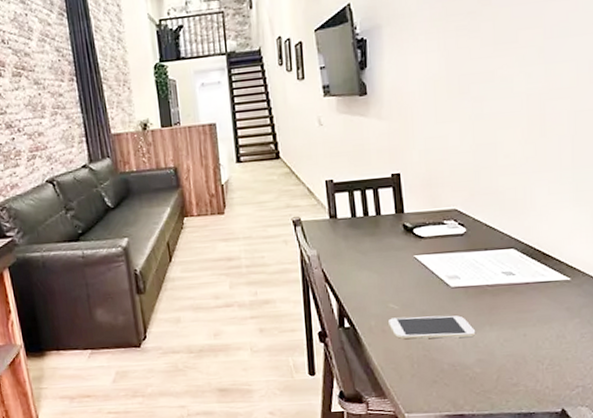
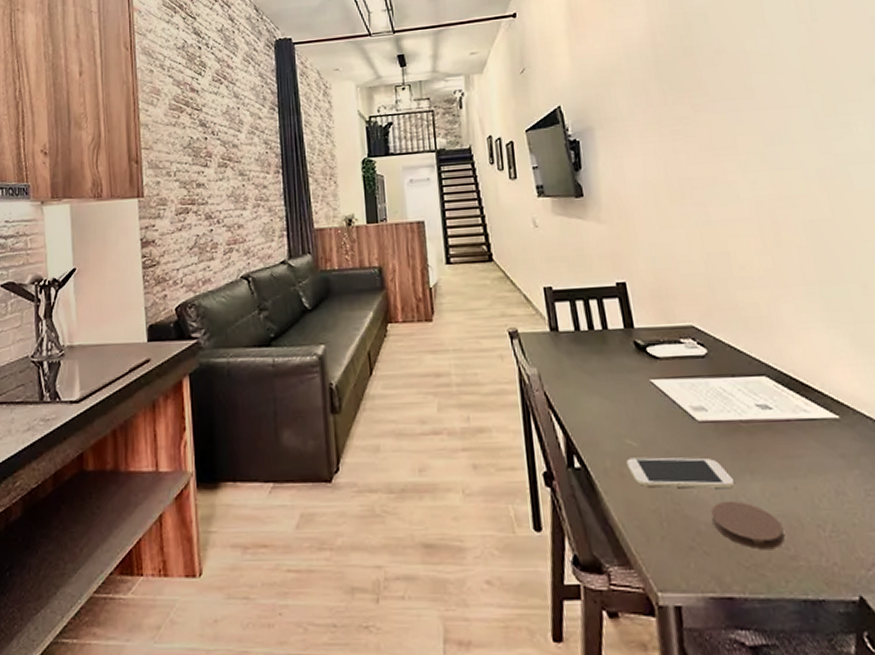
coaster: none [454,346,510,381] -> present [711,500,785,550]

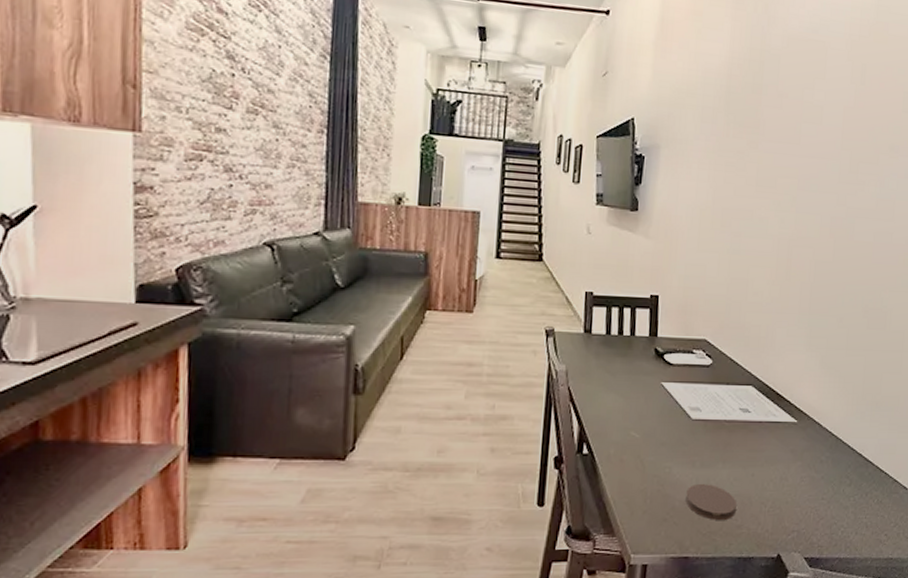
smartphone: present [627,457,735,488] -> none [628,447,710,473]

